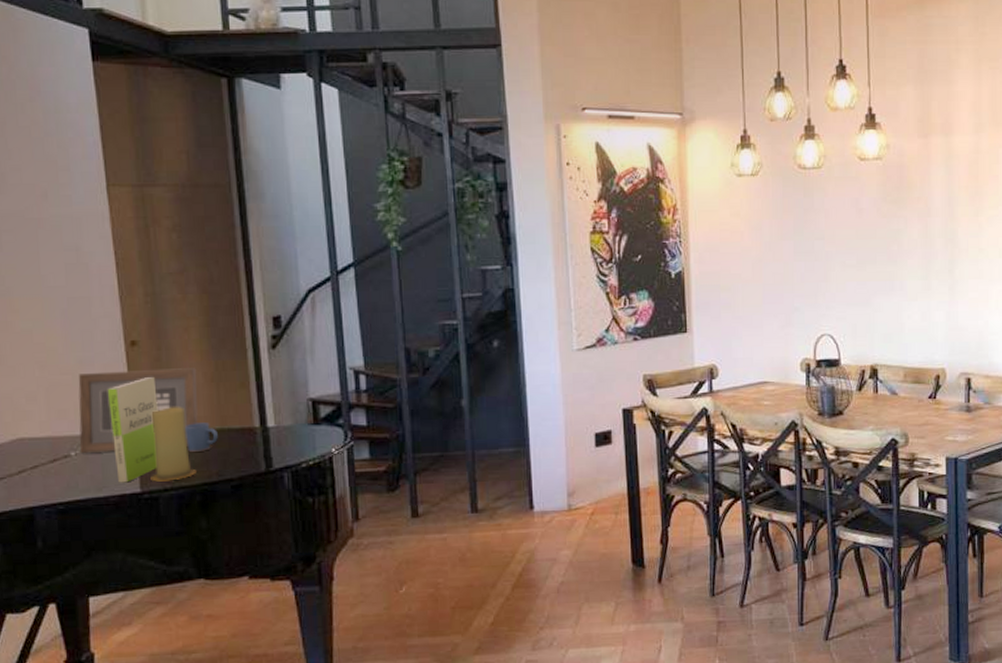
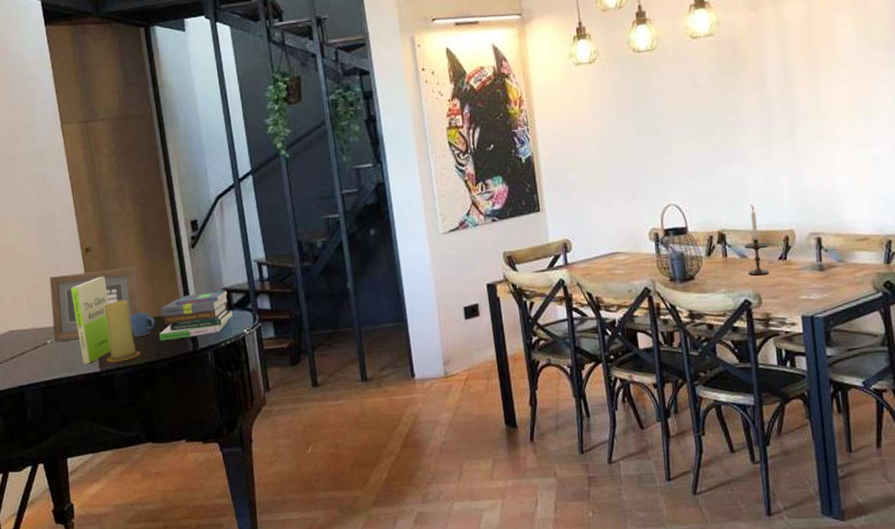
books: none [223,402,319,459] -> present [159,290,233,342]
candlestick: none [895,339,919,414] -> present [744,204,769,276]

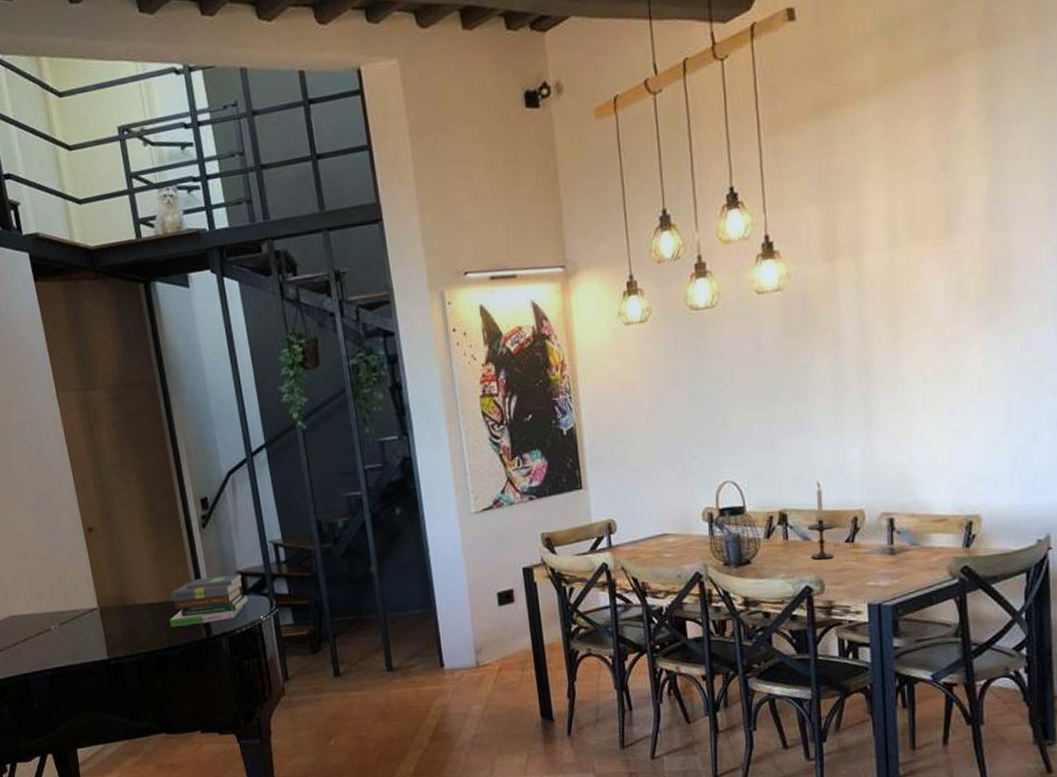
picture frame: present [49,267,139,341] -> none [50,548,148,627]
book: present [70,277,111,364] -> none [73,559,119,652]
candle: present [104,300,141,363] -> none [110,584,151,650]
mug: present [129,312,155,337] -> none [137,596,165,623]

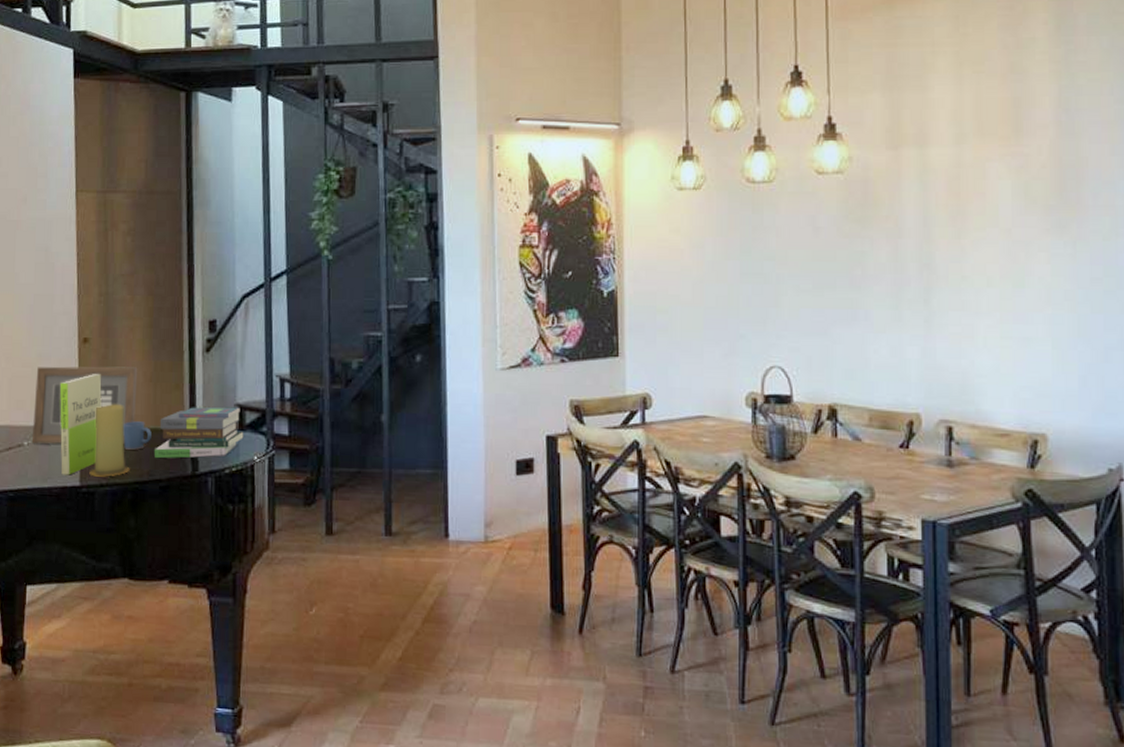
picture frame: none [50,548,148,627] -> present [31,366,138,445]
book: none [73,559,119,652] -> present [59,374,102,475]
candle: none [110,584,151,650] -> present [89,404,130,477]
mug: none [137,596,165,623] -> present [122,421,152,450]
candlestick: present [807,481,835,560] -> none [858,377,888,464]

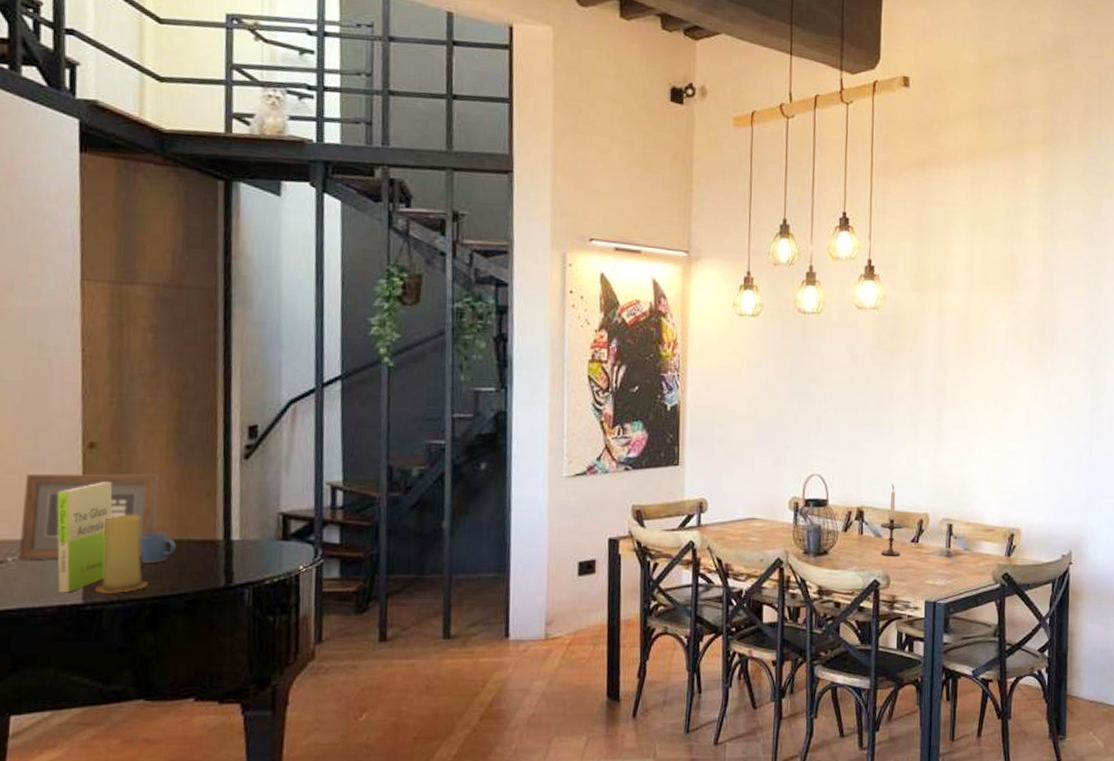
books: present [155,407,244,459] -> none [179,516,288,572]
candlestick: none [858,377,888,464] -> present [880,483,903,556]

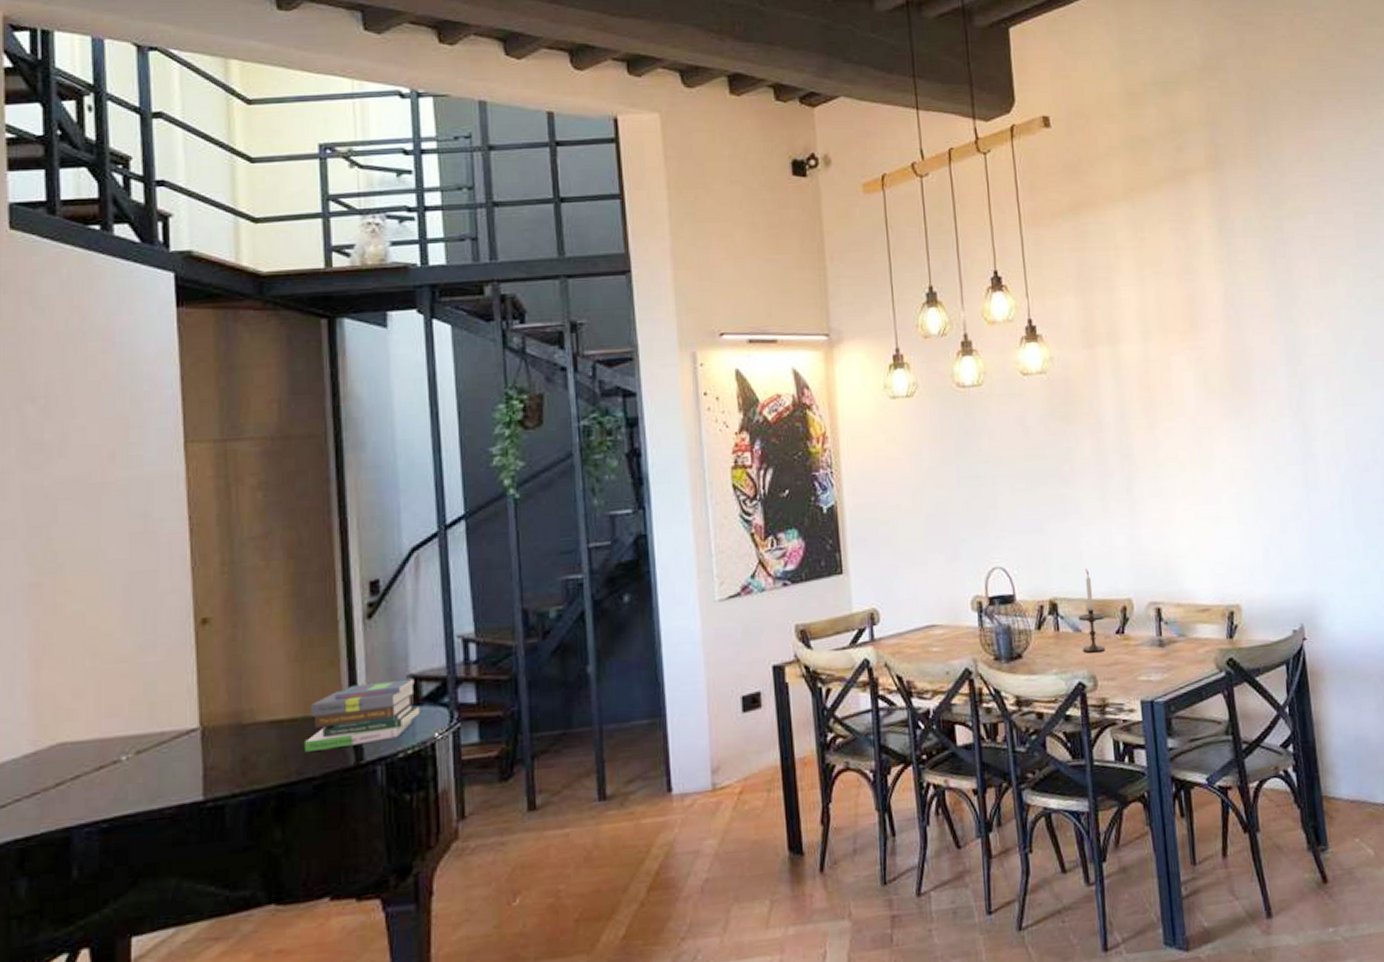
picture frame: present [18,473,160,559] -> none [132,646,278,756]
book: present [56,482,113,593] -> none [170,660,230,791]
candle: present [95,514,148,593] -> none [216,693,272,787]
mug: present [139,532,176,563] -> none [260,710,300,747]
books: none [179,516,288,572] -> present [305,678,420,753]

